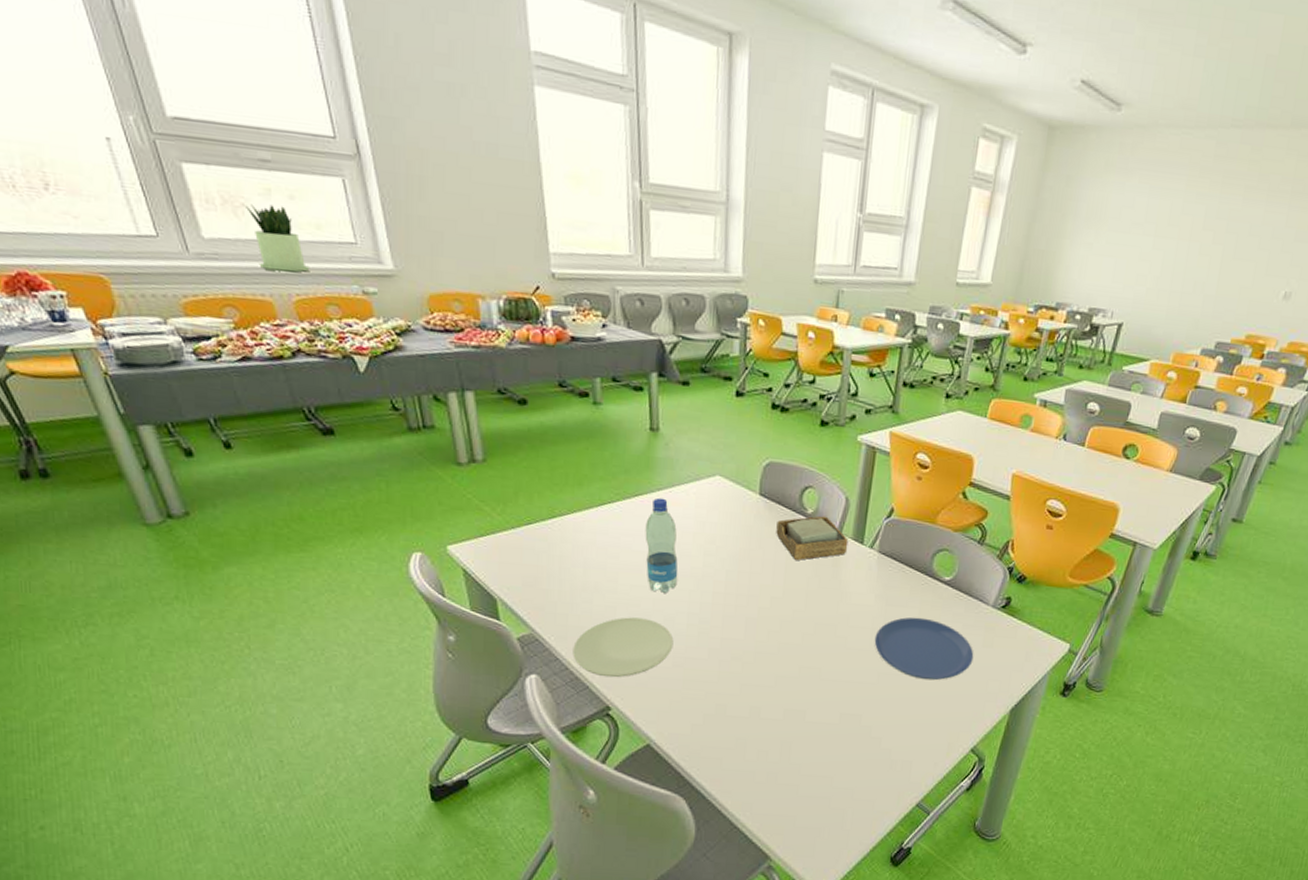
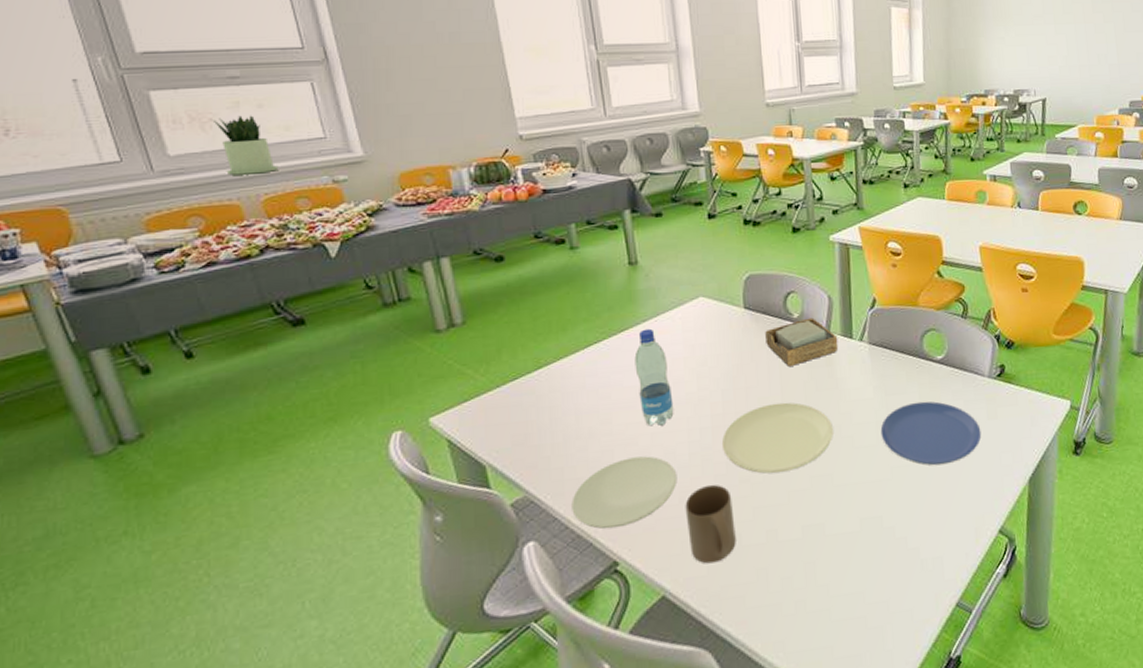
cup: none [677,655,723,725] -> present [685,484,736,564]
plate: none [719,592,829,658] -> present [721,402,833,474]

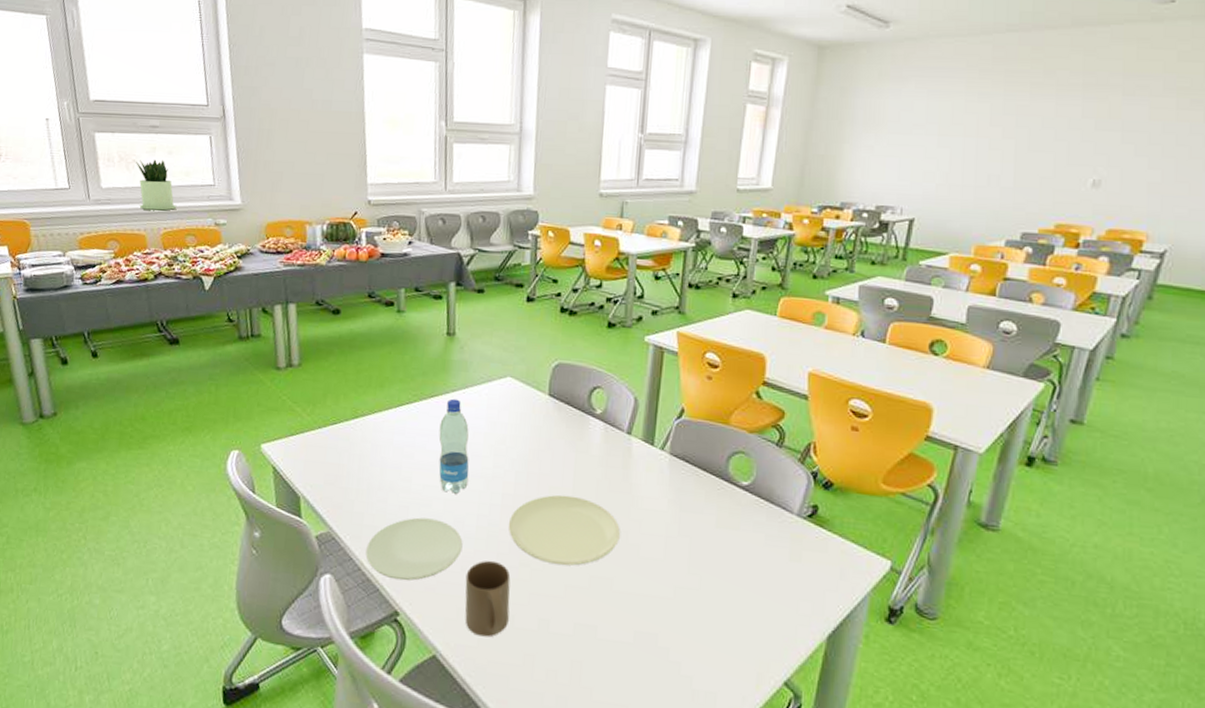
napkin holder: present [765,317,838,366] -> none [565,416,638,462]
plate: present [880,401,982,466] -> none [669,525,780,598]

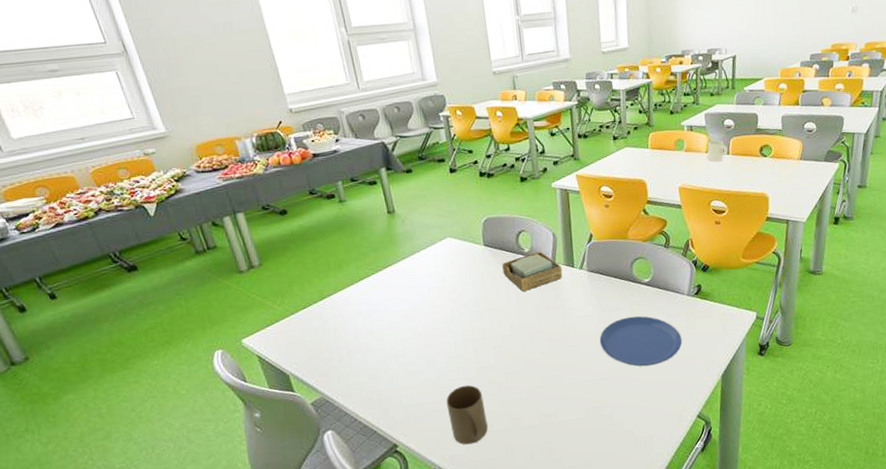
planter: present [136,159,177,211] -> none [43,102,100,153]
plate: present [365,517,463,581] -> none [357,364,439,420]
bottle: present [438,398,469,494] -> none [398,264,433,342]
plate: present [508,494,620,566] -> none [472,320,561,376]
napkin holder: none [565,416,638,462] -> present [502,251,563,291]
plate: none [669,525,780,598] -> present [599,316,683,367]
cup: none [853,320,884,350] -> present [707,140,728,163]

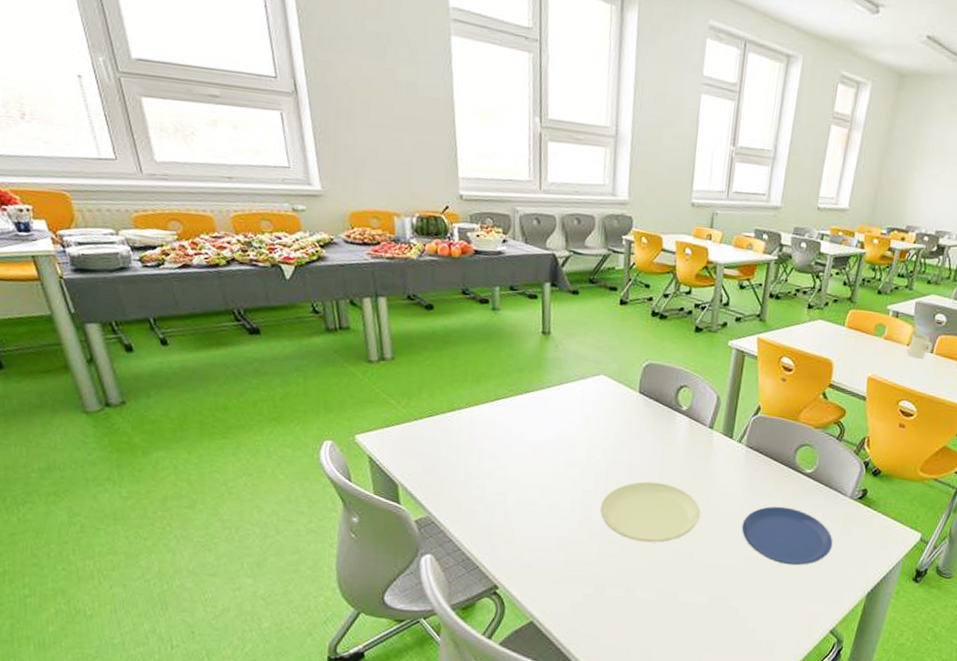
cup: present [446,385,488,445] -> none [559,539,602,605]
plate: none [472,320,561,376] -> present [600,481,700,543]
napkin holder: present [502,251,563,291] -> none [653,412,719,453]

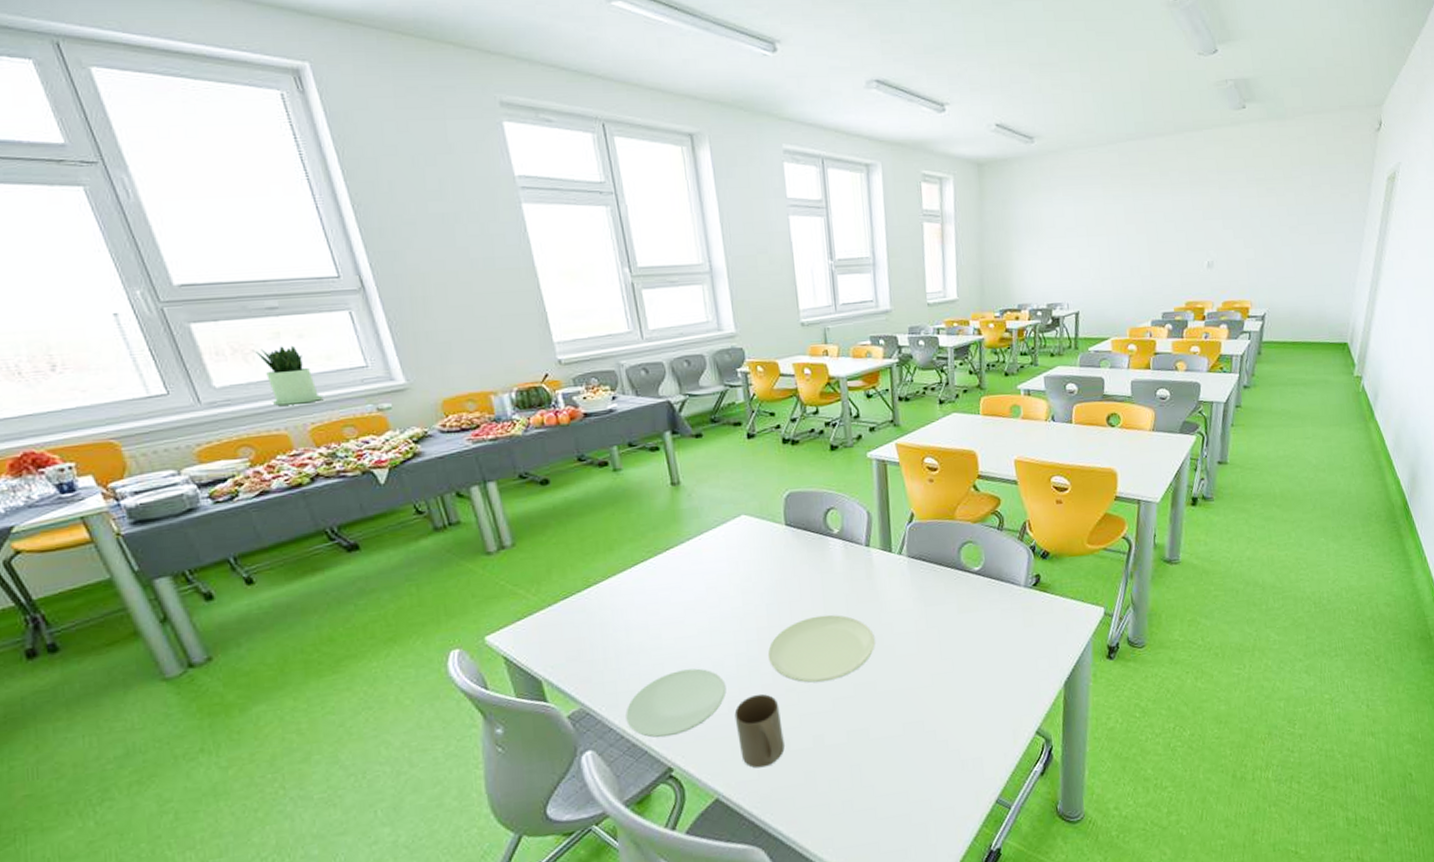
planter: none [195,133,248,192] -> present [256,345,324,406]
plate: none [465,502,558,559] -> present [625,668,727,738]
cup: none [559,539,602,605] -> present [734,693,785,768]
plate: present [741,506,833,566] -> none [920,610,1018,672]
cup: present [906,333,933,359] -> none [1046,406,1070,432]

